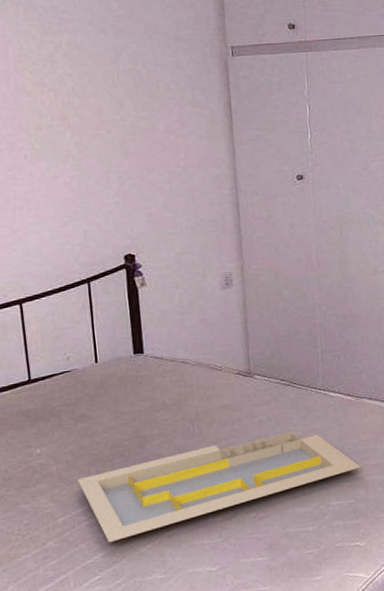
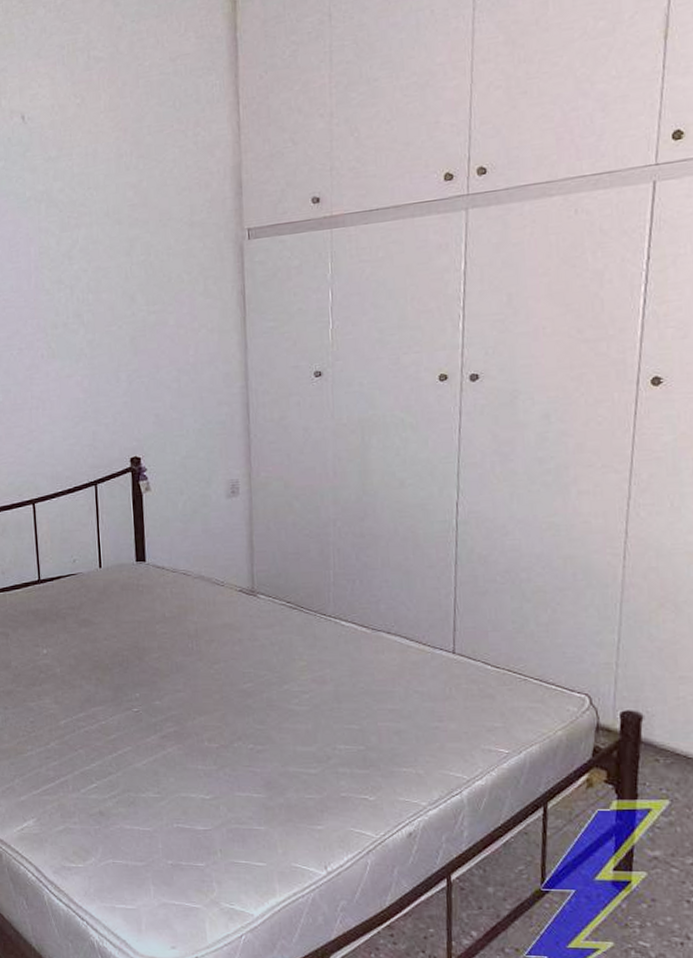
serving tray: present [77,432,361,543] -> none [79,661,374,753]

